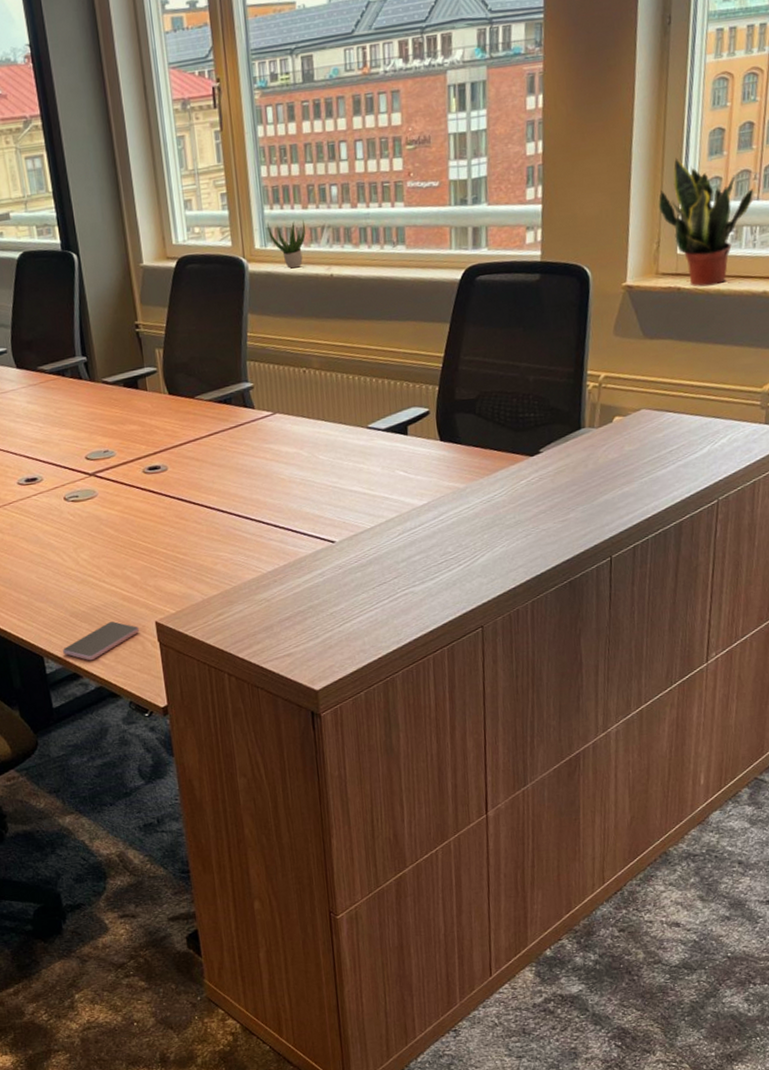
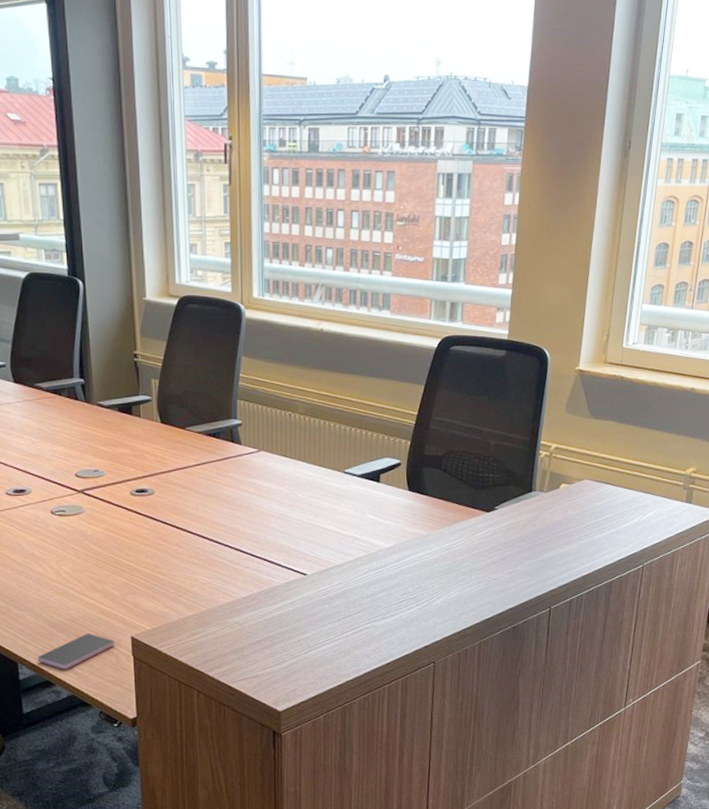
potted plant: present [267,219,306,269] -> none [266,274,301,319]
potted plant: present [659,157,754,287] -> none [611,264,689,379]

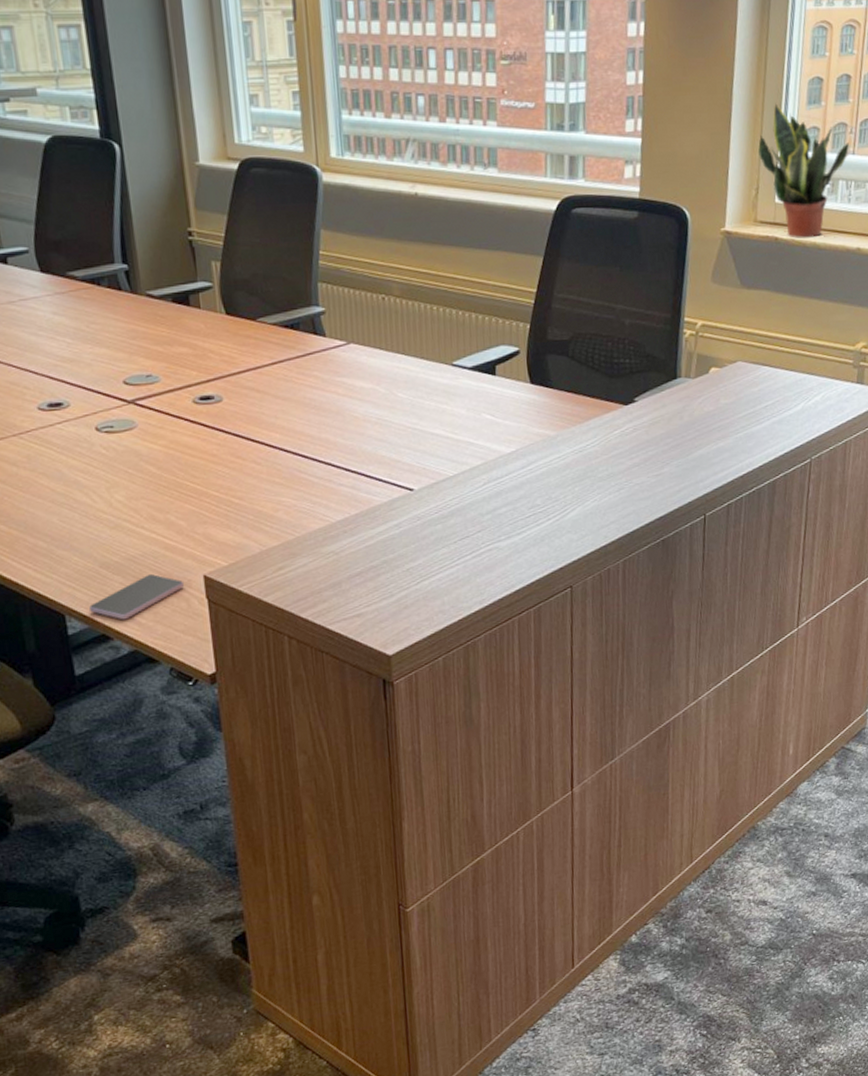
potted plant: none [611,264,689,379] -> present [758,103,850,239]

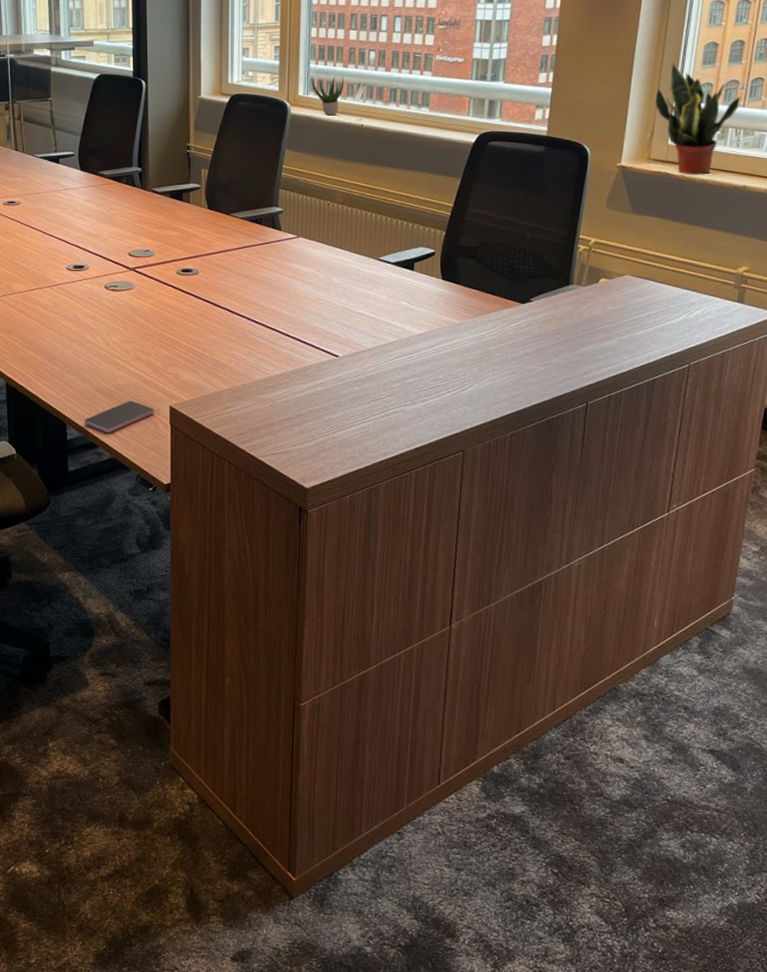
potted plant: none [345,128,389,183] -> present [311,74,344,116]

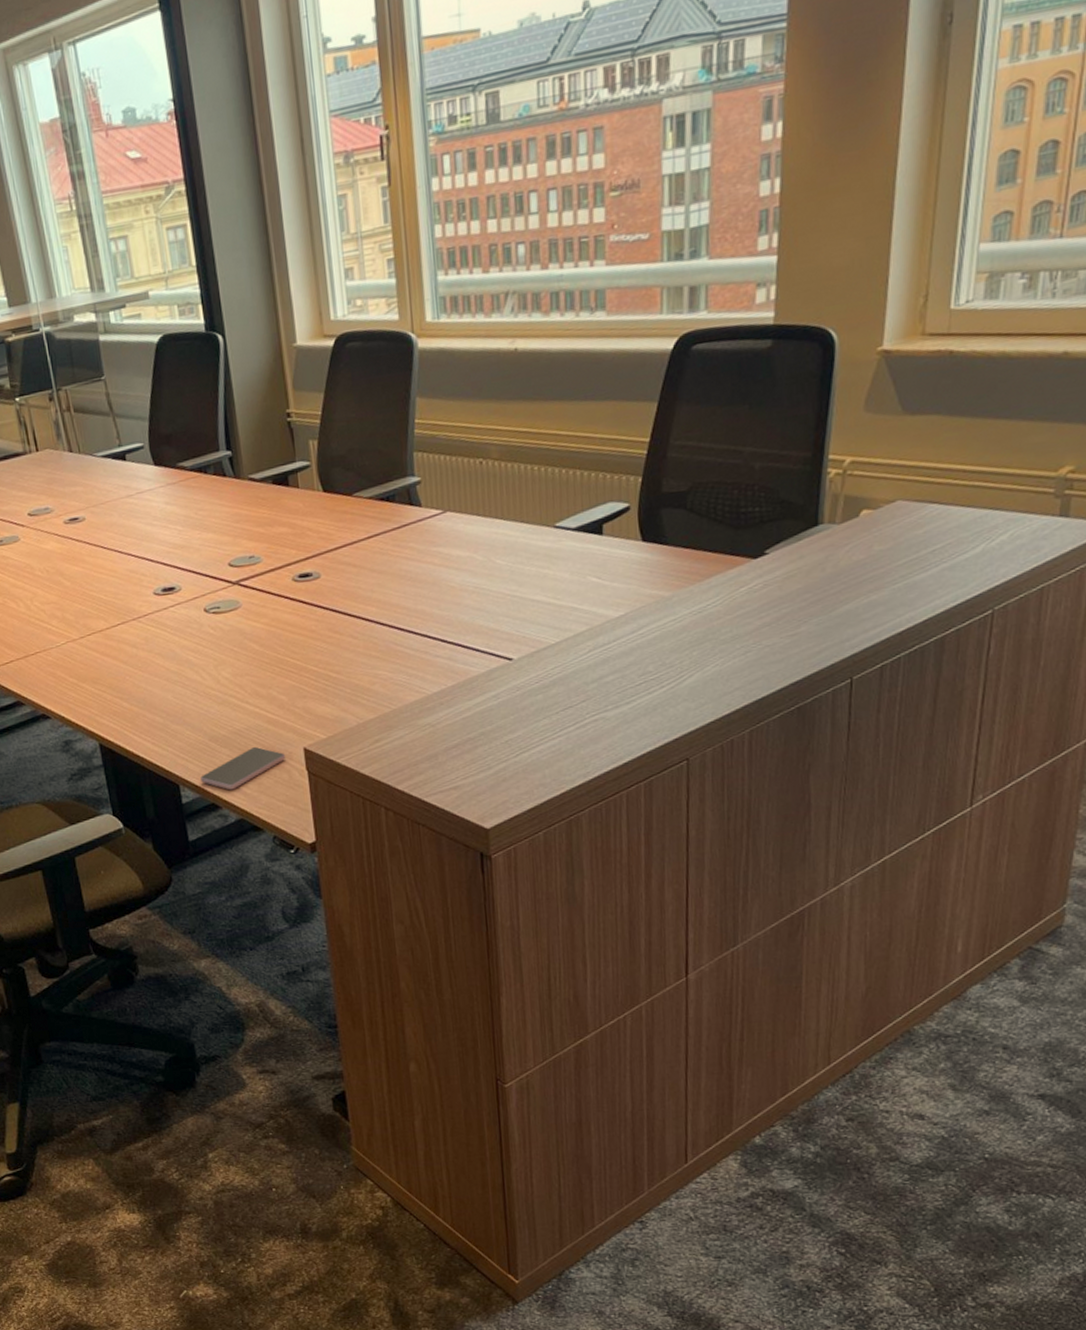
potted plant: present [311,74,344,116] -> none [441,284,487,344]
potted plant: present [655,63,741,176] -> none [928,190,1056,350]

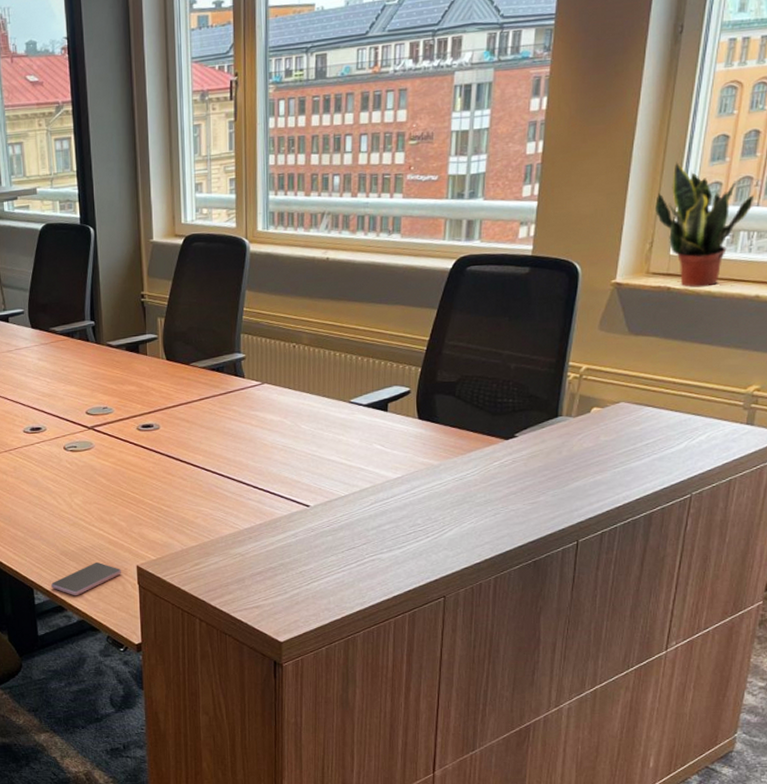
potted plant: none [928,190,1056,350] -> present [655,162,755,289]

